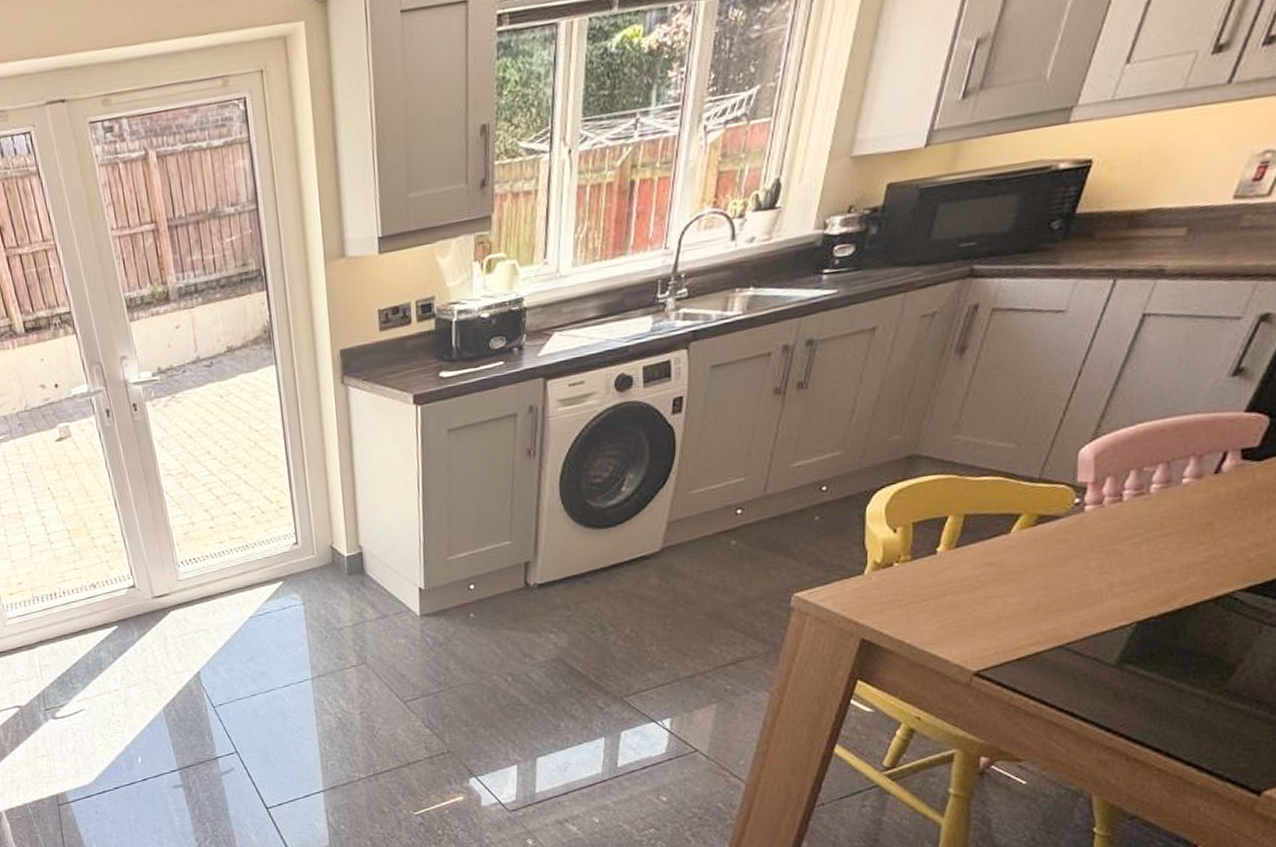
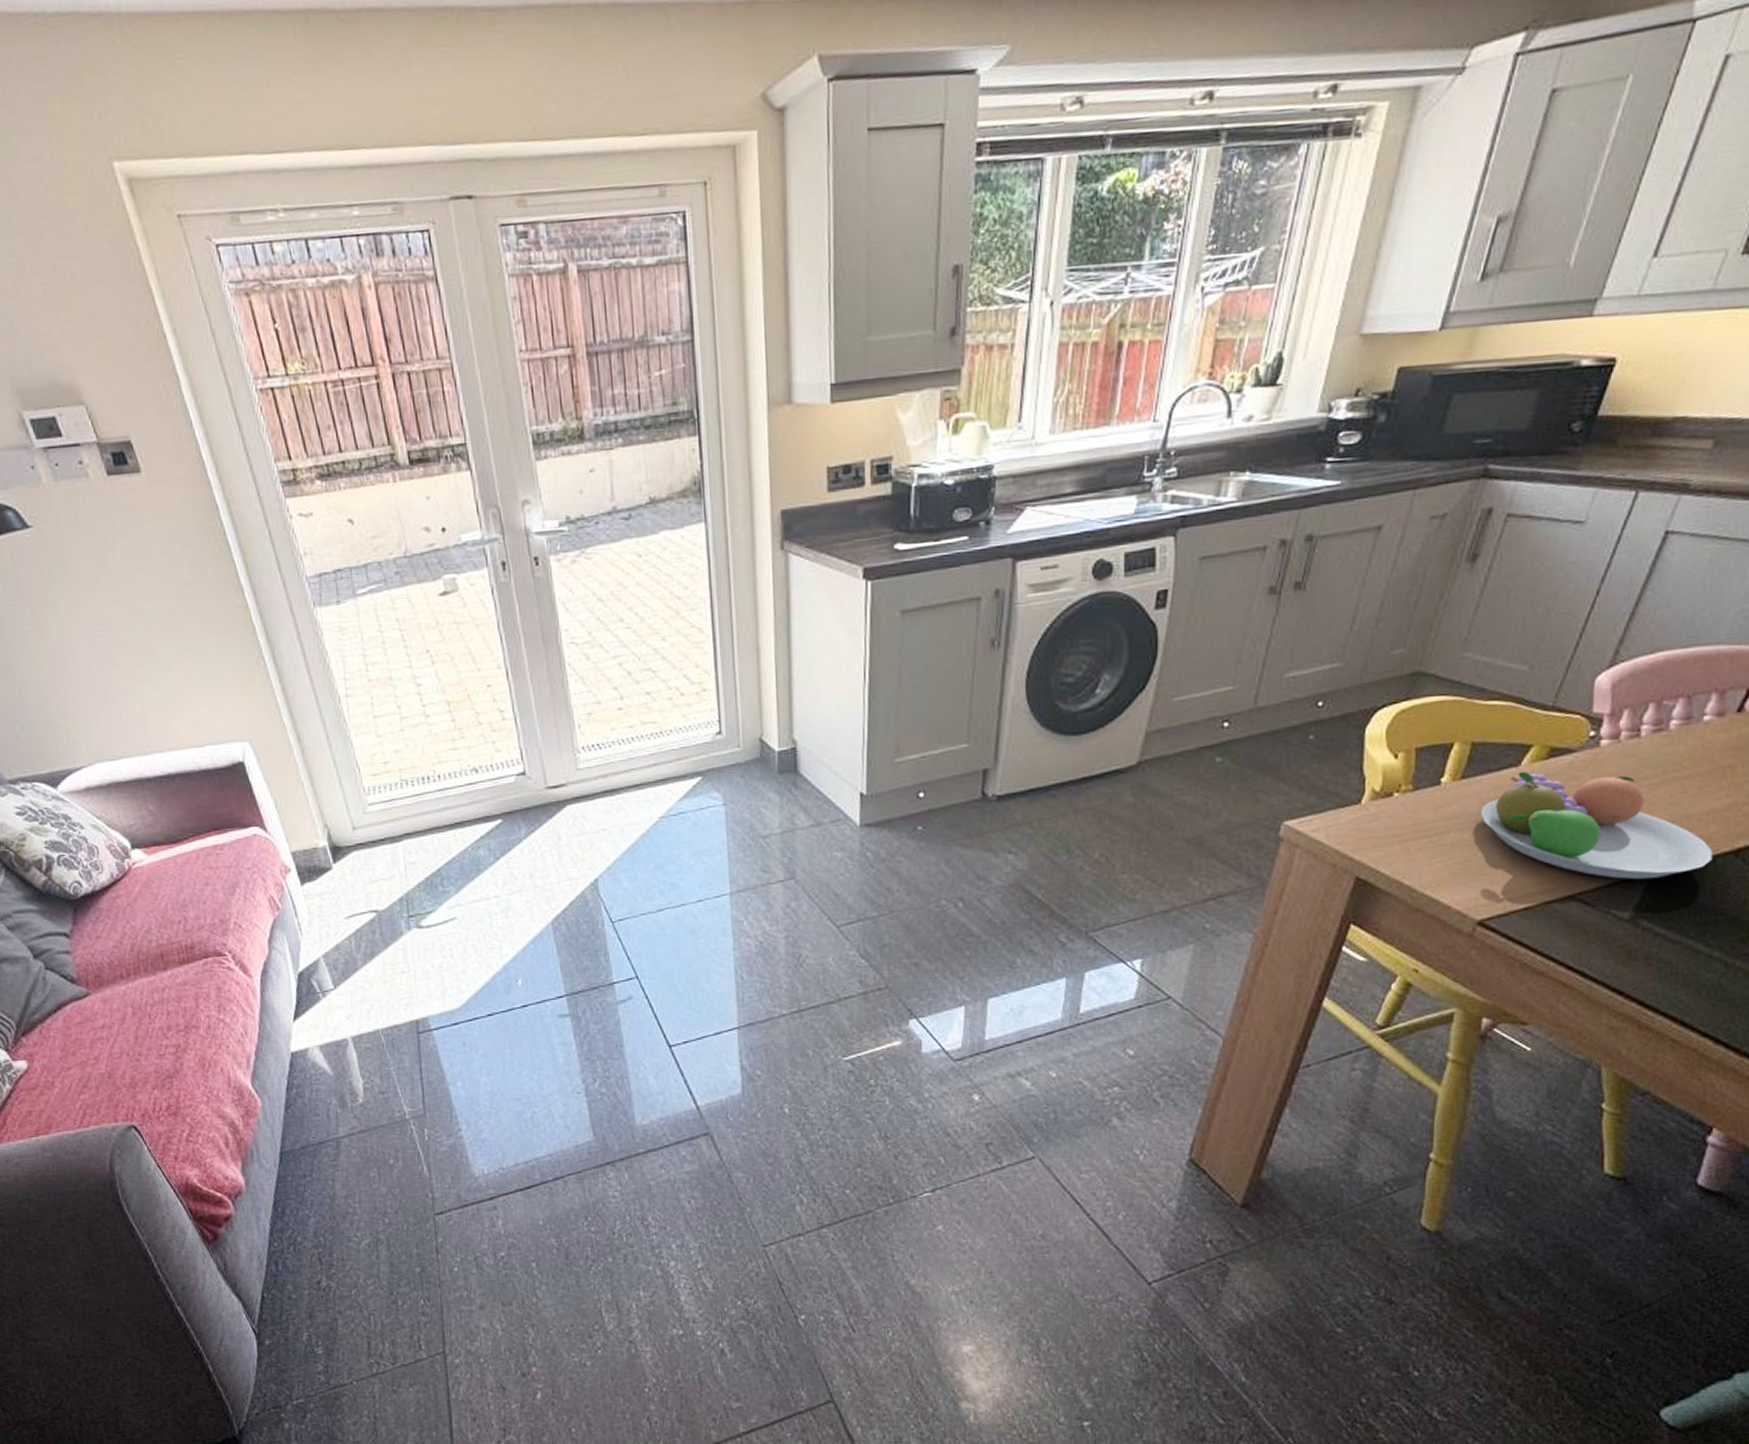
fruit bowl: none [974,537,1193,629] -> present [1480,771,1712,880]

